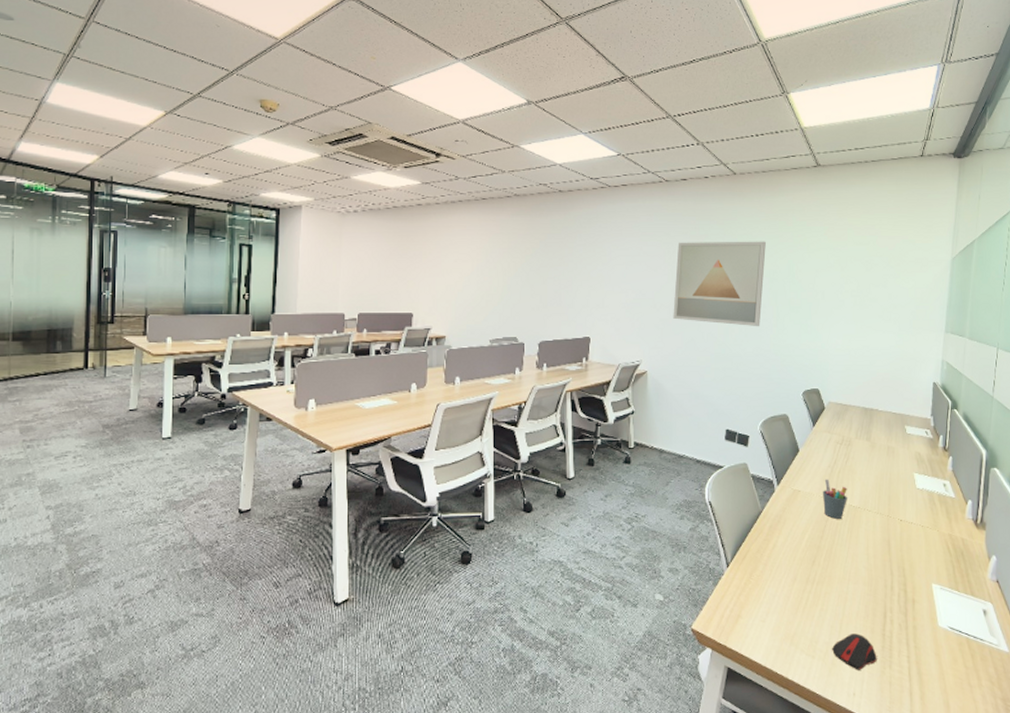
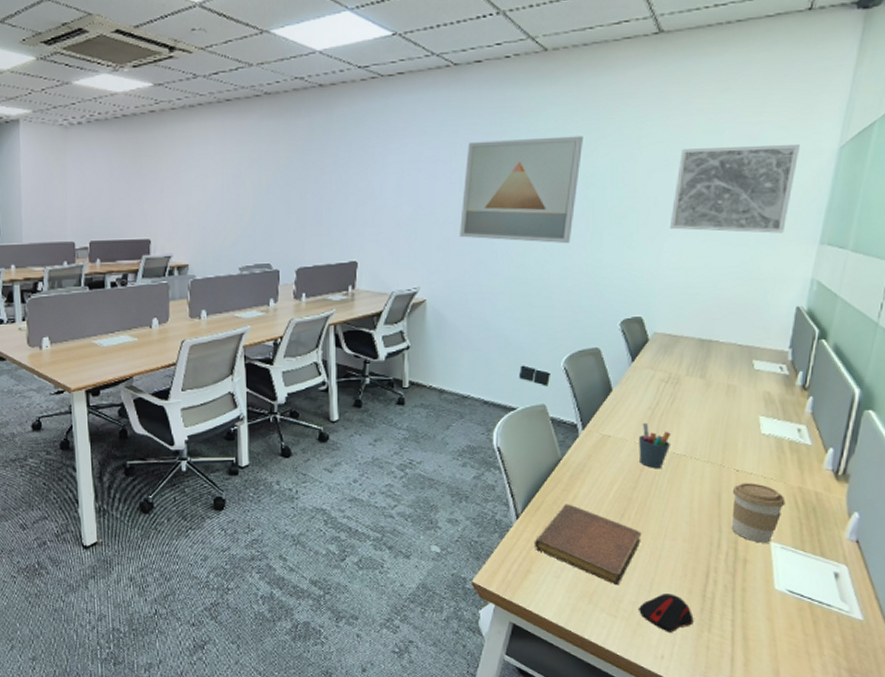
notebook: none [743,552,830,626] -> present [535,504,642,584]
wall art: none [834,255,924,323] -> present [669,145,799,233]
coffee cup: none [898,531,940,585] -> present [732,483,786,543]

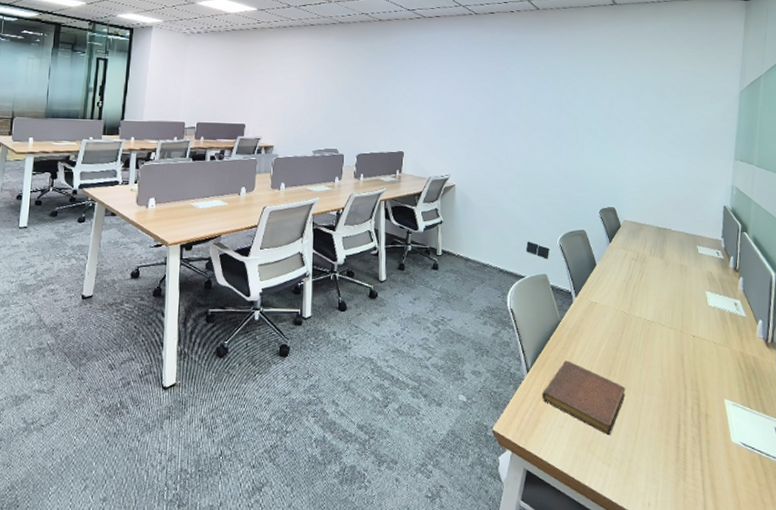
wall art: present [459,135,583,244] -> none [480,68,566,148]
pen holder: present [638,422,671,468] -> none [618,293,642,332]
computer mouse: present [639,594,694,632] -> none [628,444,671,481]
wall art: present [669,145,799,233] -> none [629,85,713,150]
coffee cup: present [732,483,786,543] -> none [691,347,732,400]

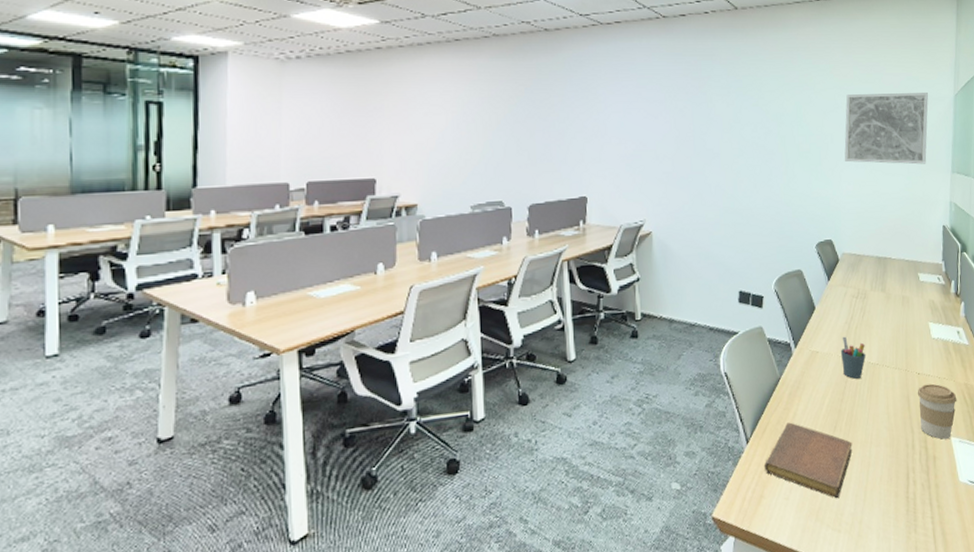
pen holder: none [618,293,642,332] -> present [840,336,866,379]
wall art: none [629,85,713,150] -> present [844,93,928,165]
coffee cup: none [691,347,732,400] -> present [917,383,957,440]

